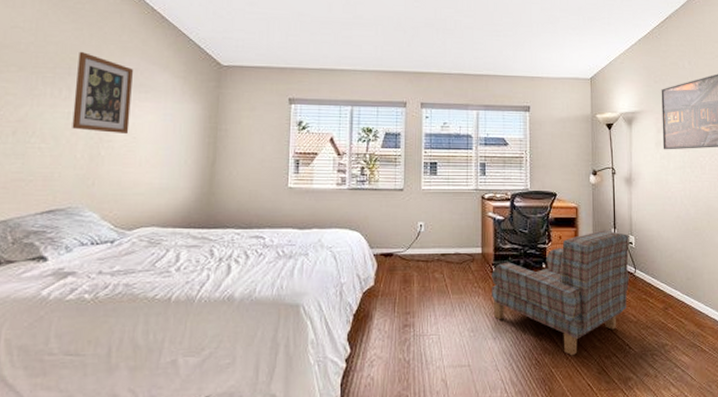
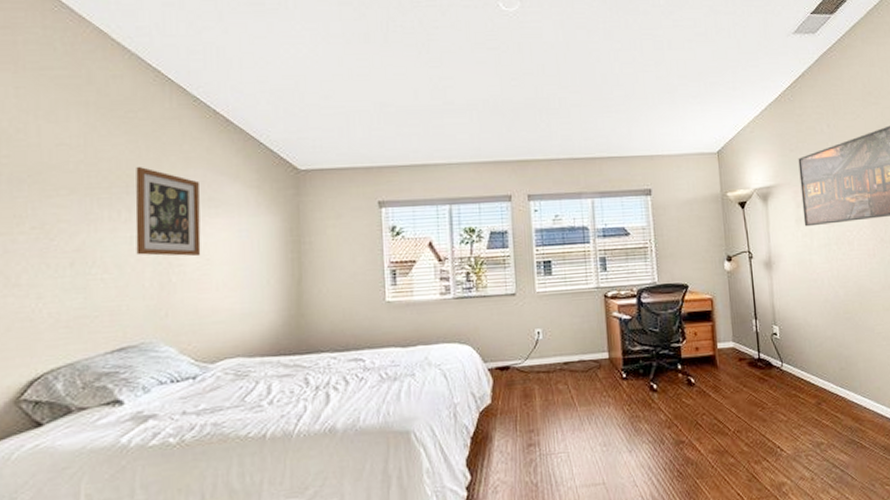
armchair: present [492,230,629,356] -> none [622,321,776,464]

